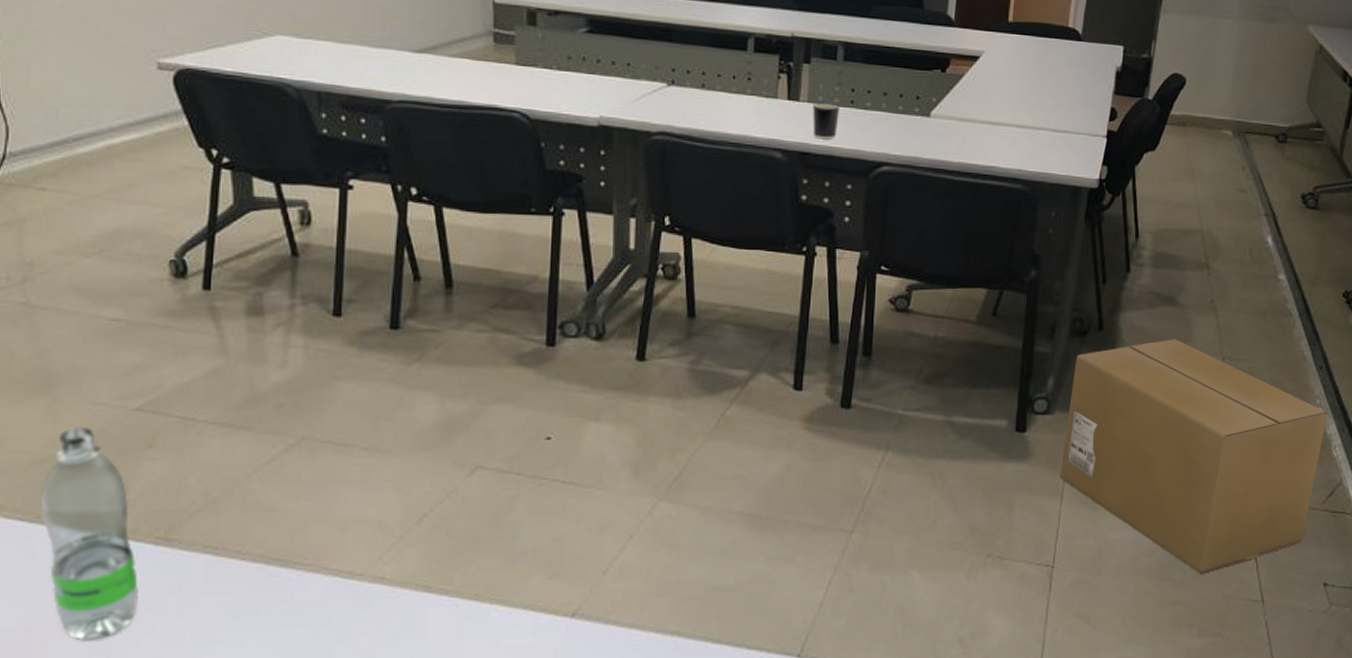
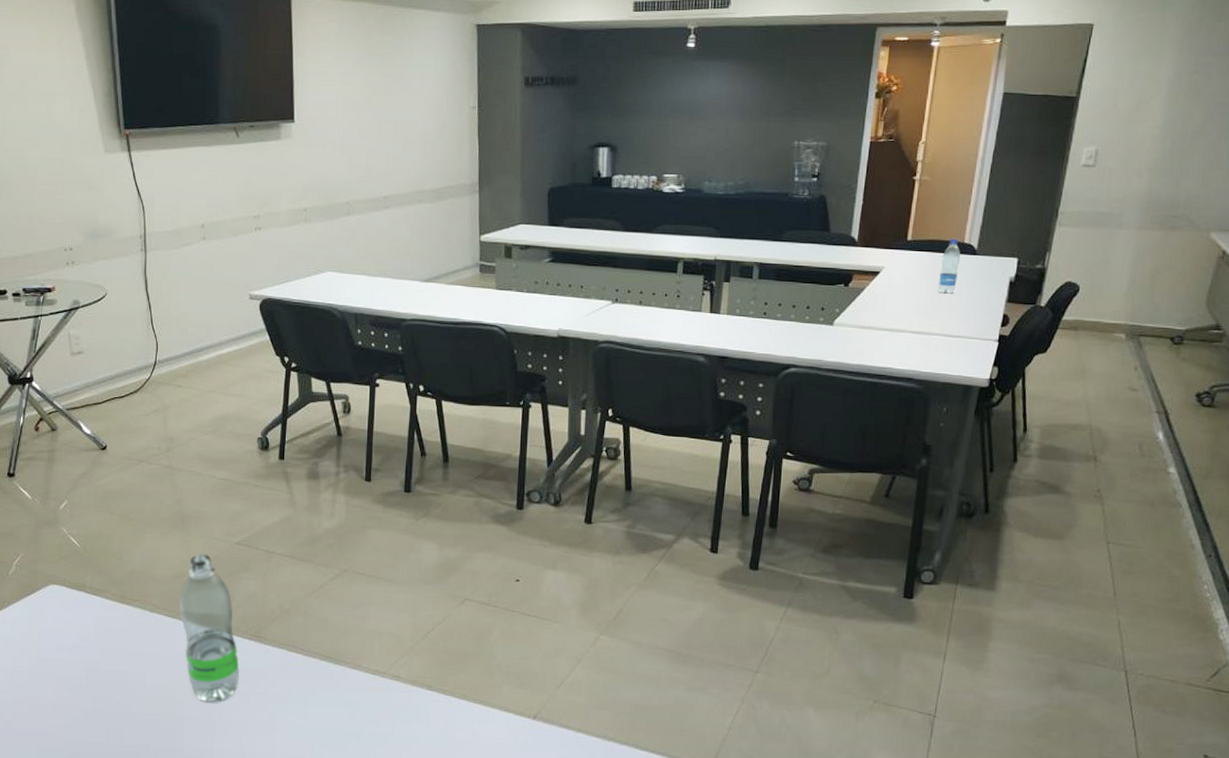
mug: present [812,103,840,140] -> none [730,315,755,346]
bottle: none [1042,21,1064,84] -> present [937,238,960,294]
box: present [1060,339,1328,575] -> none [943,523,1216,736]

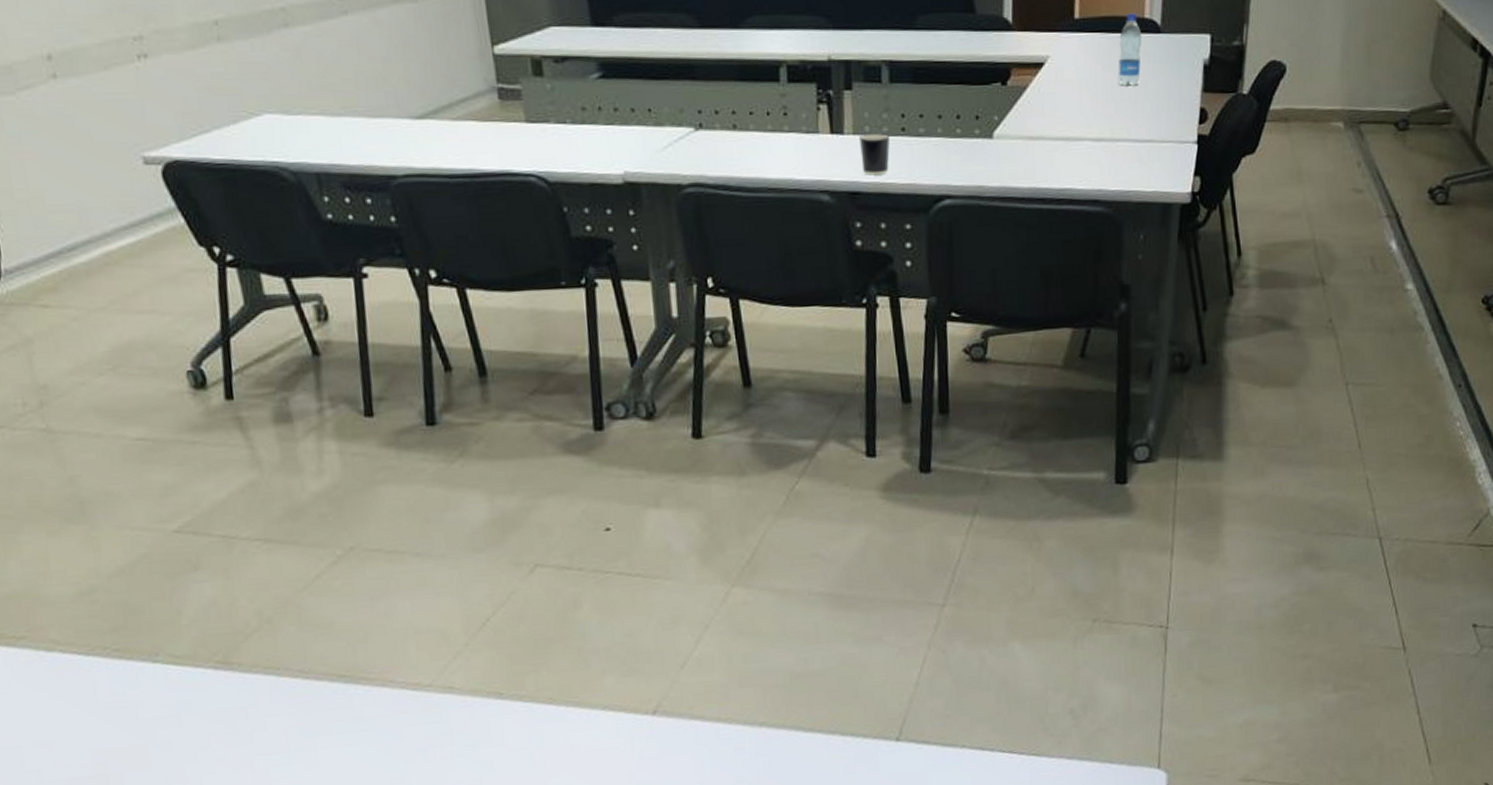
bottle: present [180,553,240,703] -> none [93,552,208,771]
mug: none [730,315,755,346] -> present [858,133,891,176]

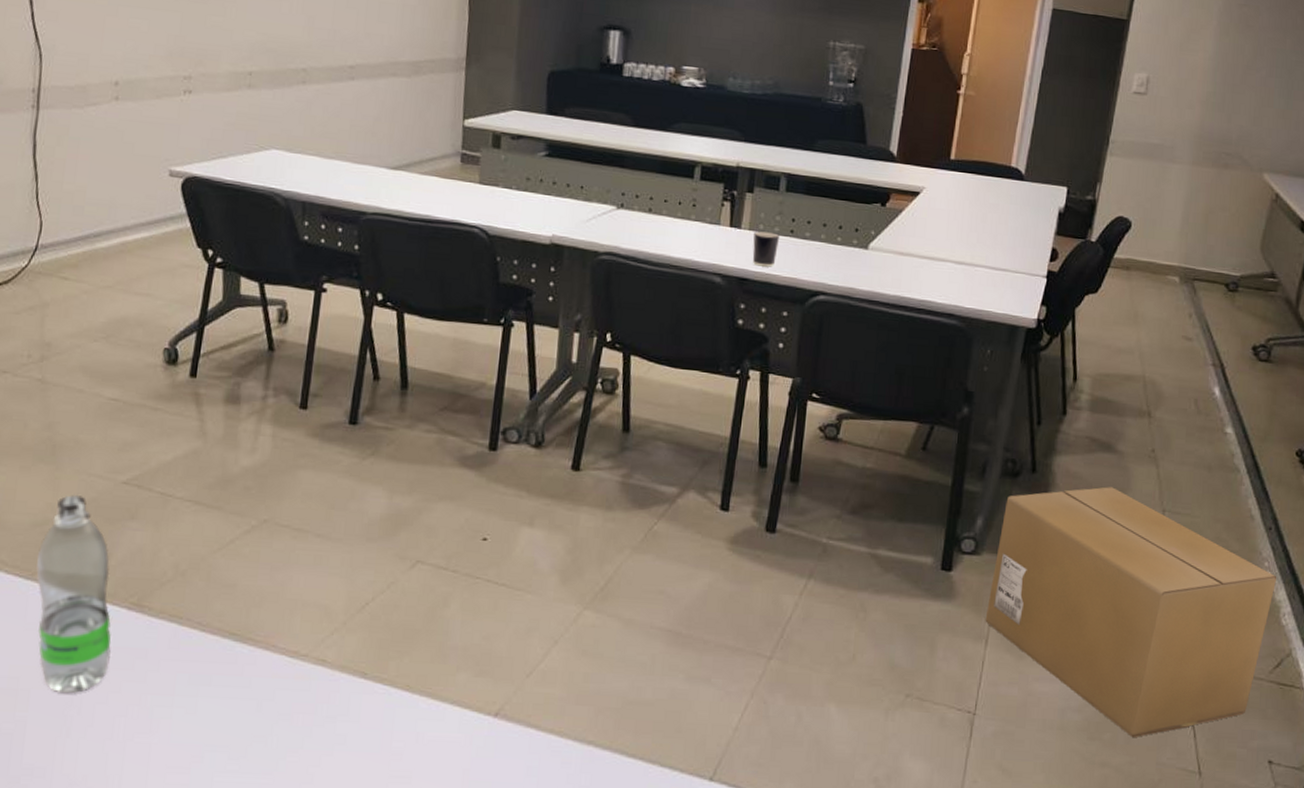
bottle: none [93,552,208,771] -> present [36,494,112,694]
bottle: present [1118,13,1141,86] -> none [982,160,1007,222]
box: none [1168,367,1470,625] -> present [985,487,1277,738]

